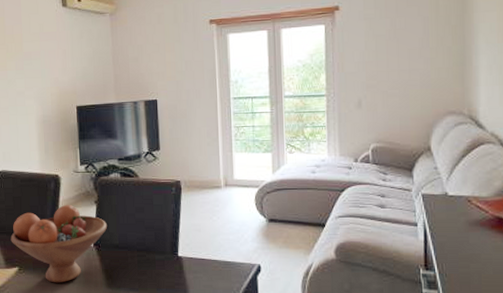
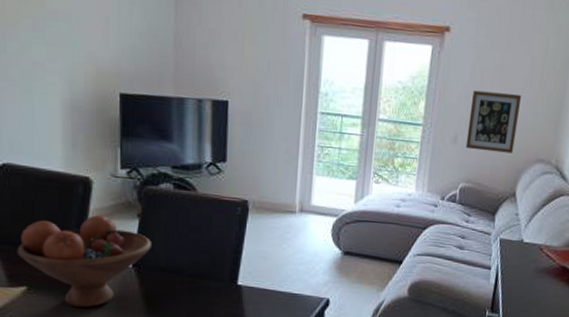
wall art: none [369,54,421,111] -> present [465,90,521,154]

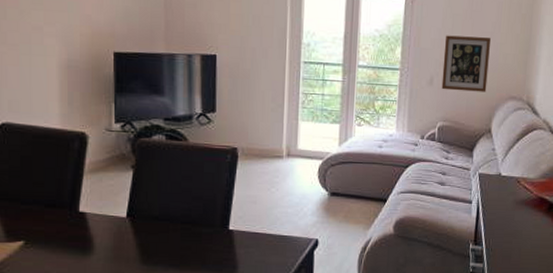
fruit bowl: present [17,214,151,308] -> none [15,167,145,259]

